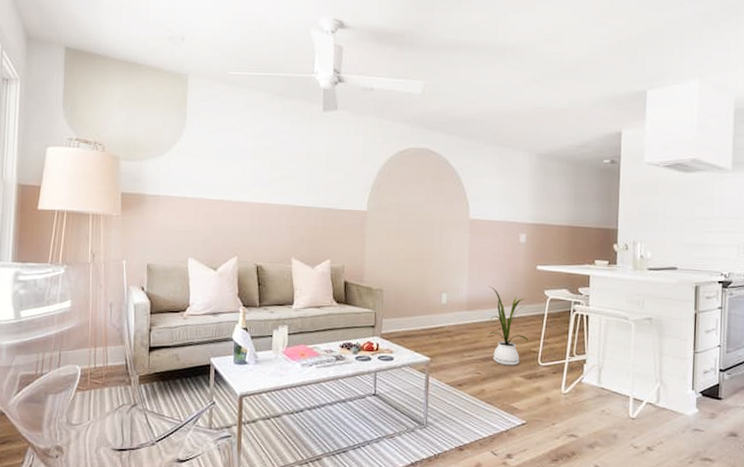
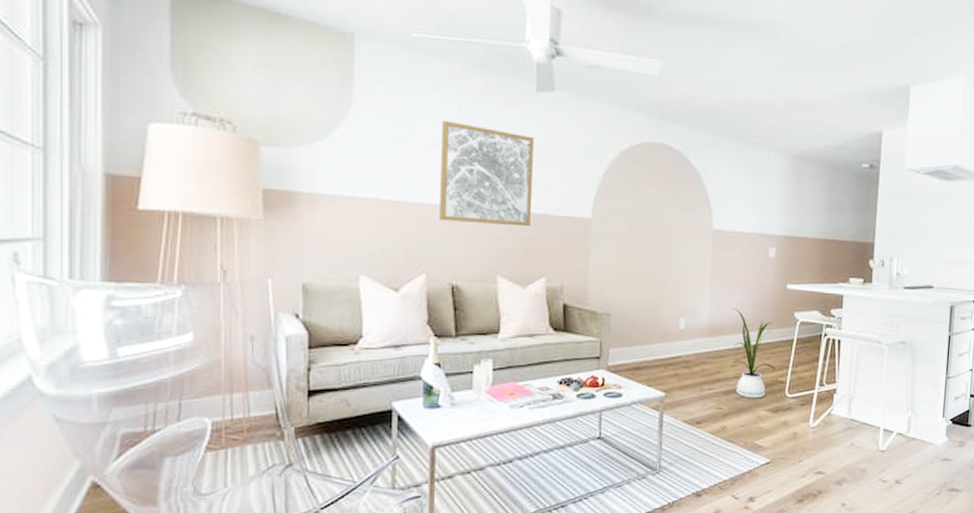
wall art: none [248,136,321,219] -> present [439,120,534,227]

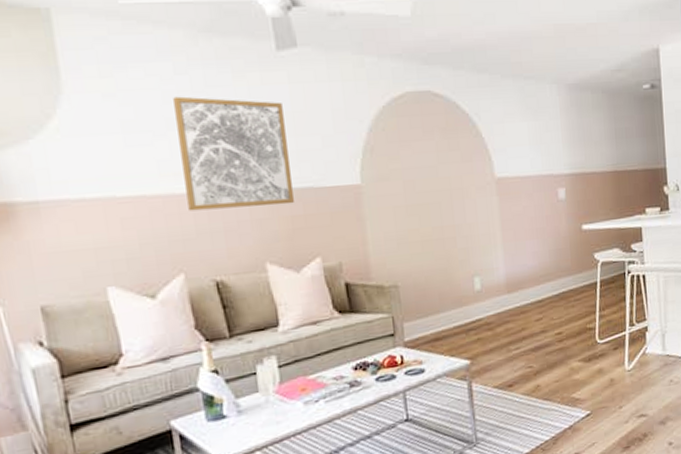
house plant: present [731,308,776,399] -> none [528,259,583,352]

